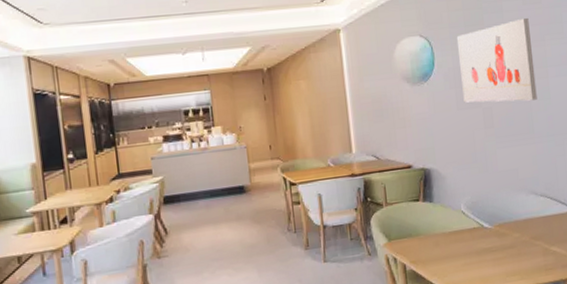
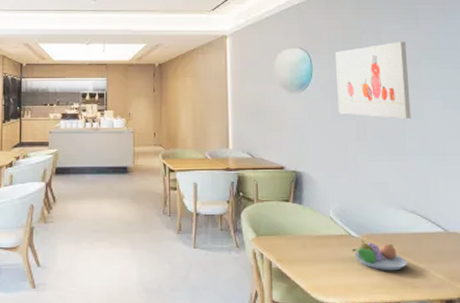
fruit bowl: none [485,230,540,258] -> present [352,239,408,271]

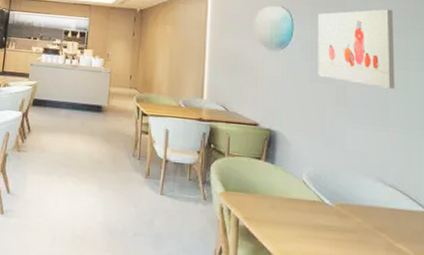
fruit bowl: present [352,239,408,271] -> none [324,208,384,247]

